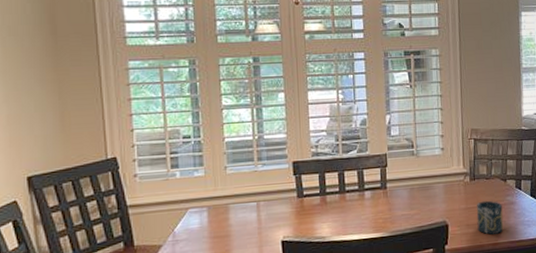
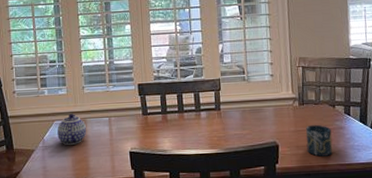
teapot: none [192,198,230,237] -> present [57,113,87,145]

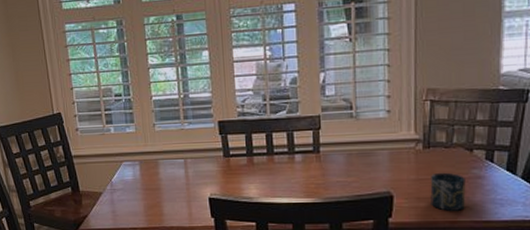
teapot: present [57,113,87,145] -> none [126,153,160,188]

